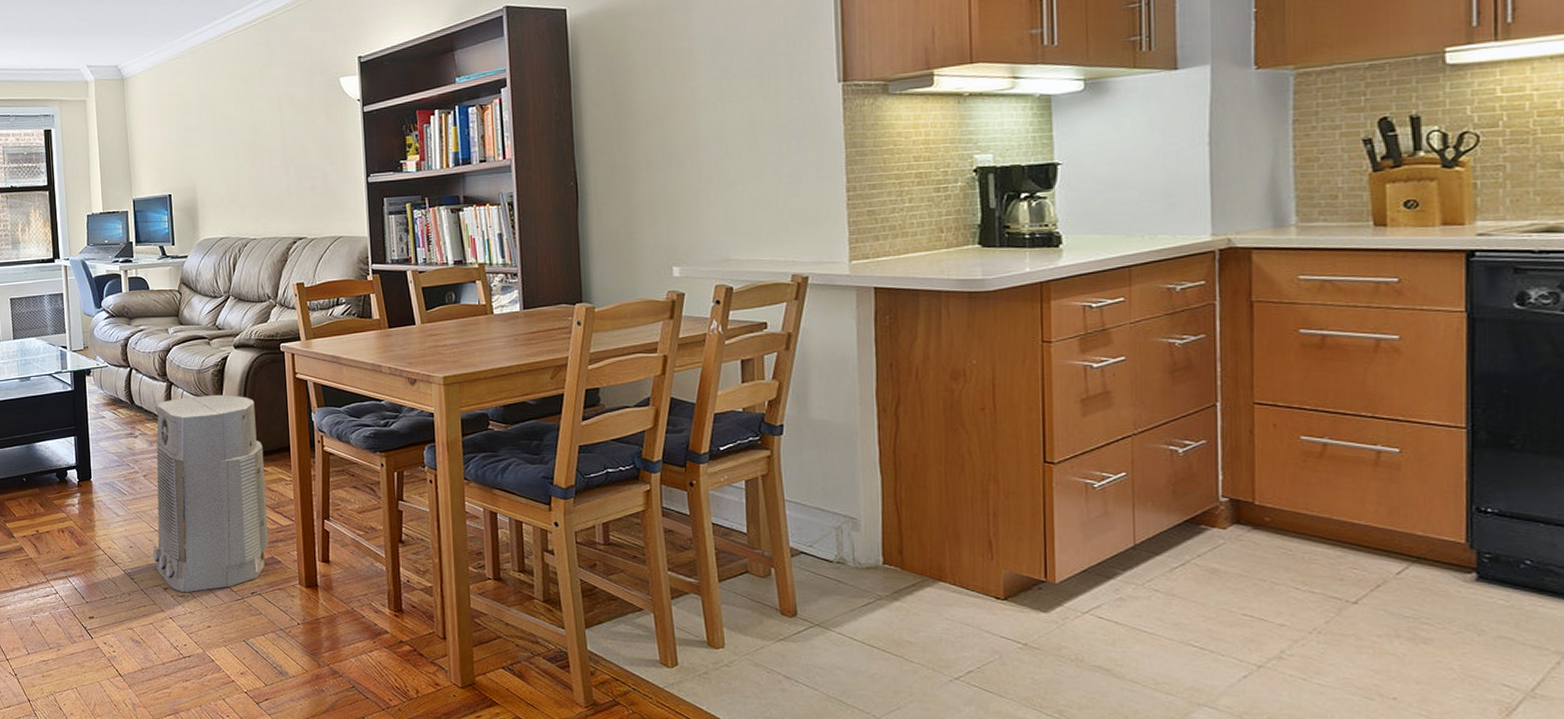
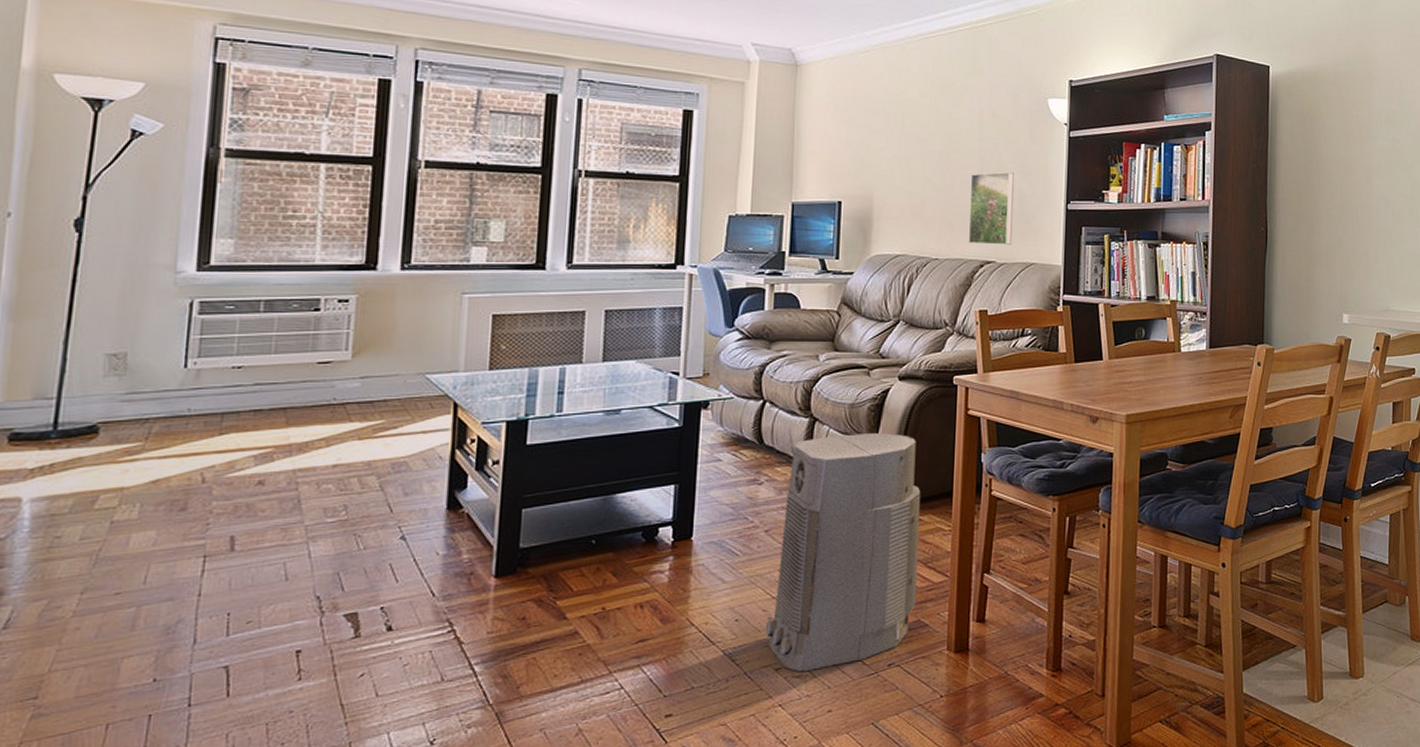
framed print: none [276,152,319,223] -> present [968,171,1014,245]

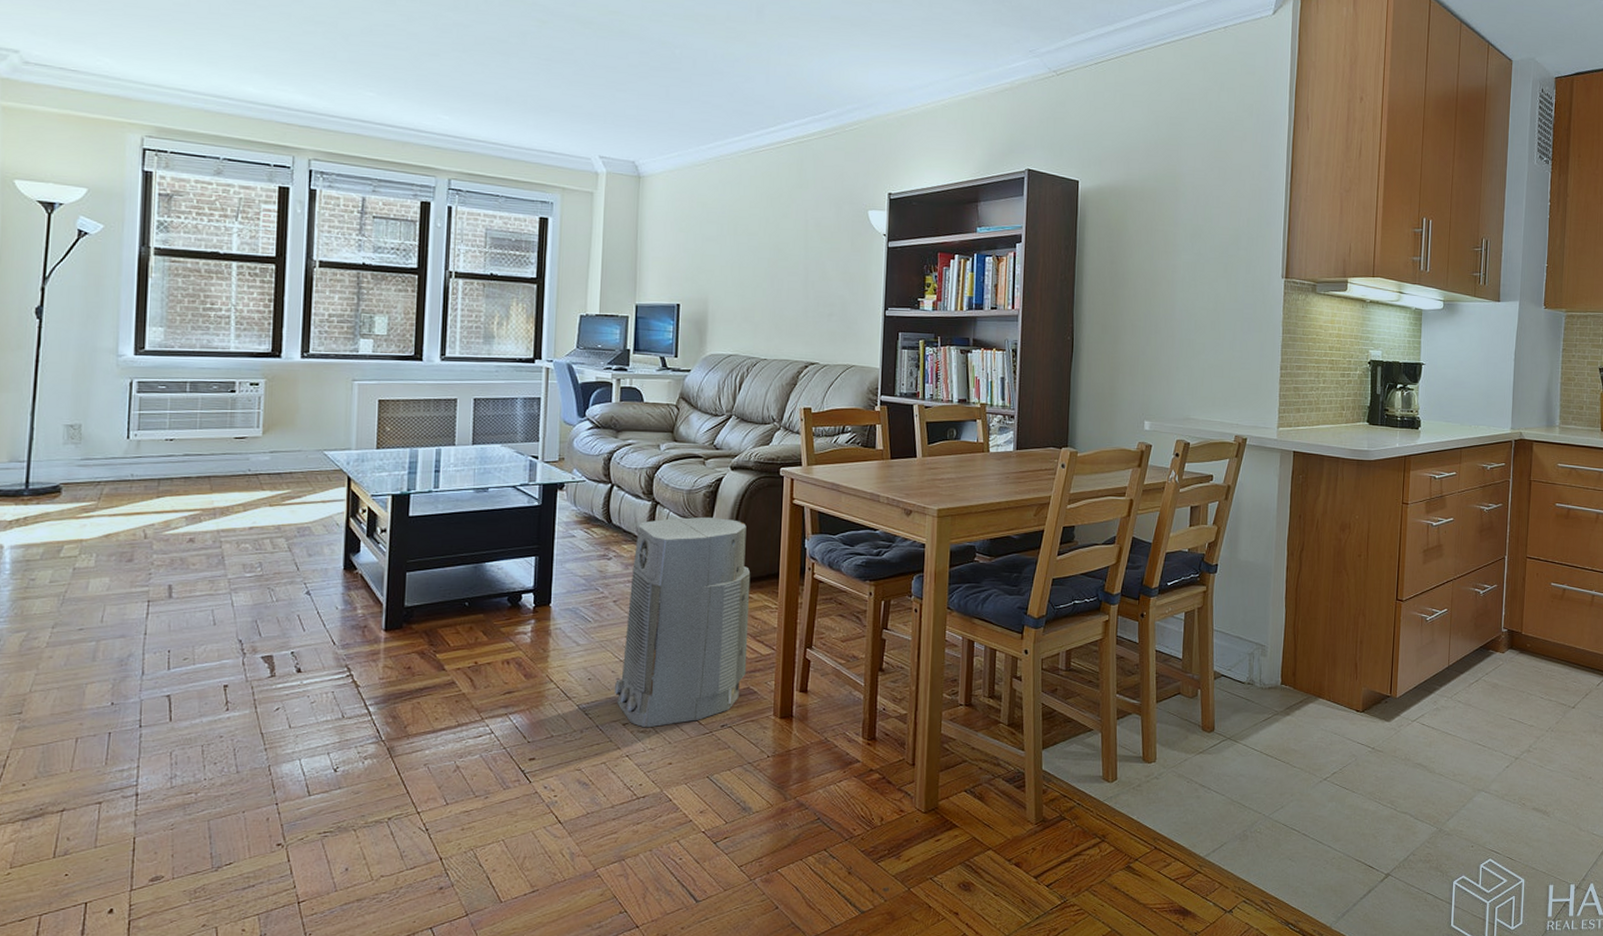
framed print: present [968,171,1014,245] -> none [794,279,836,348]

